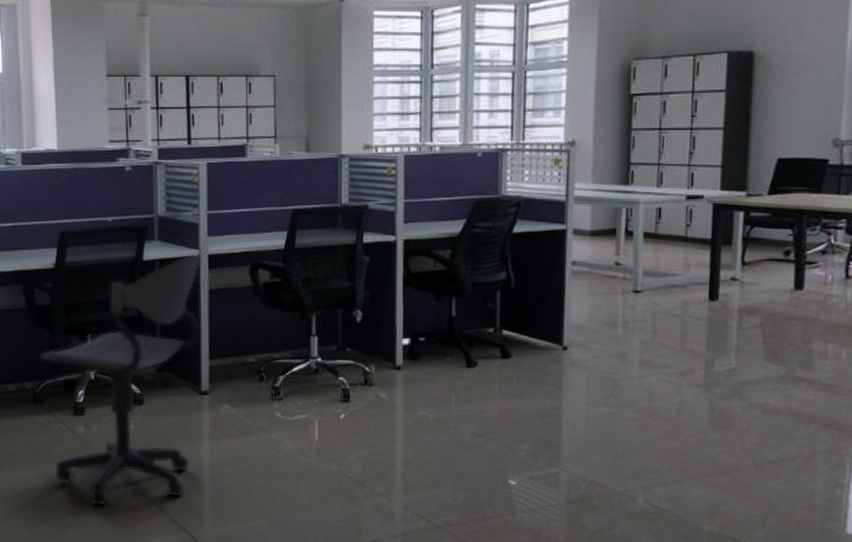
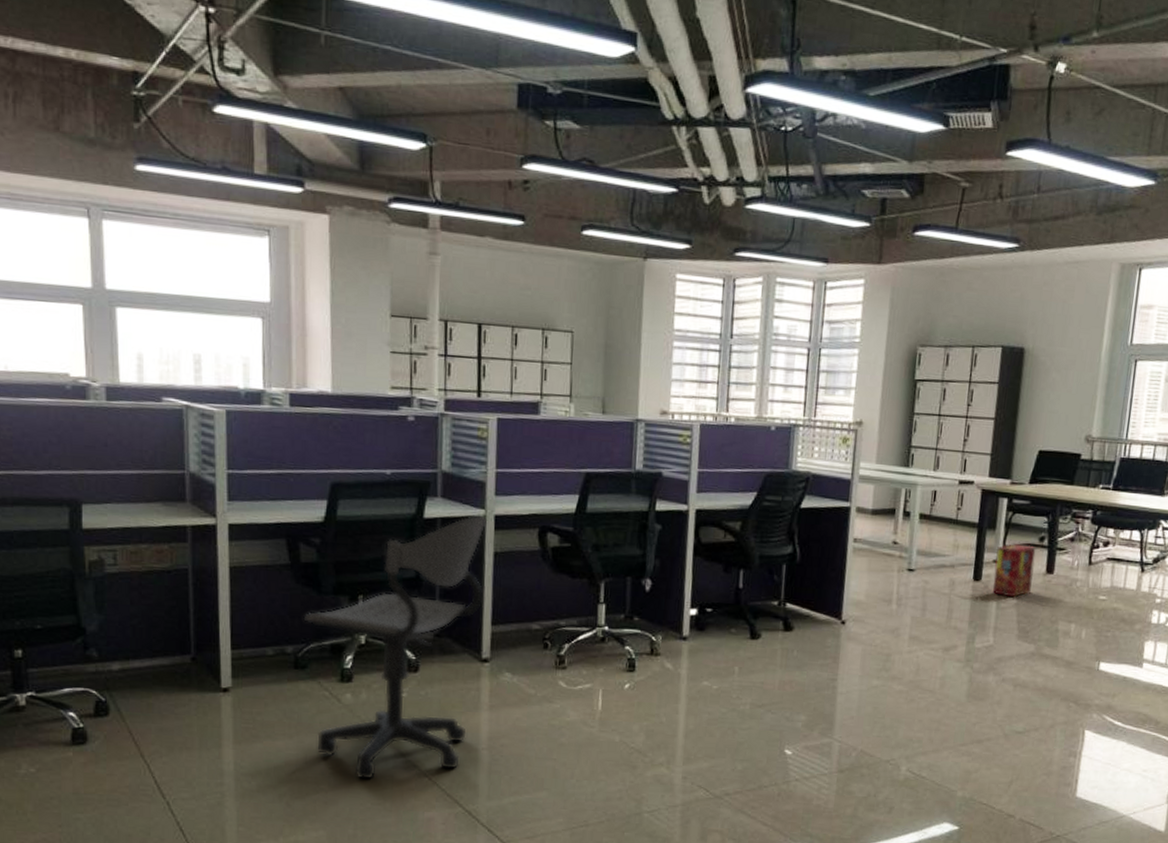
product box: none [732,259,781,317] -> present [992,544,1036,598]

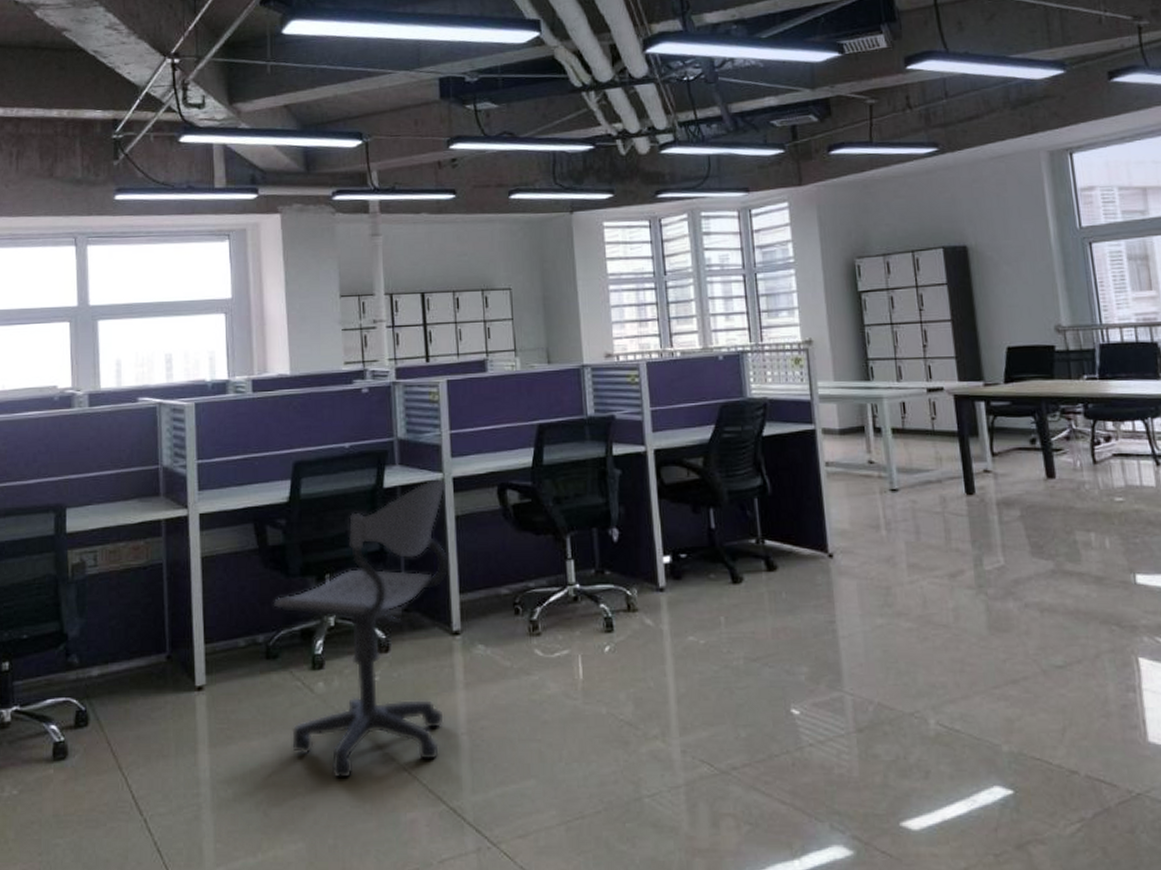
product box: present [992,544,1036,598] -> none [984,449,1034,509]

